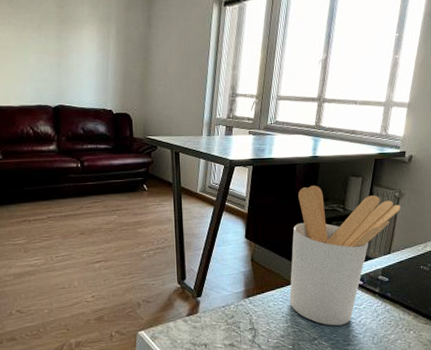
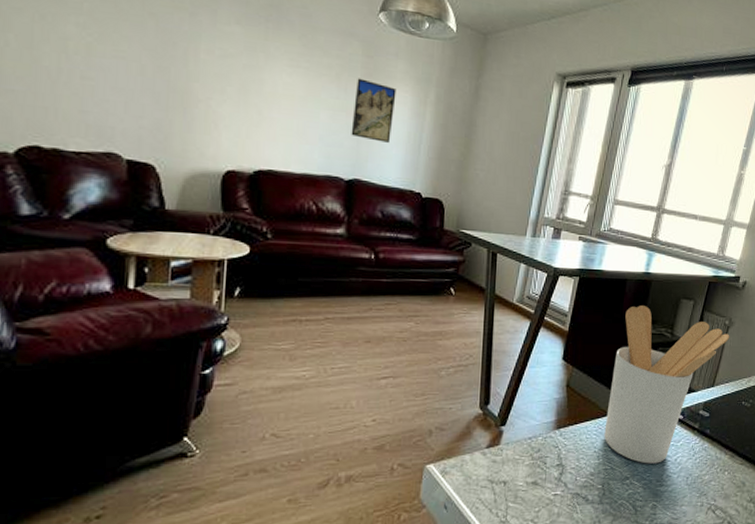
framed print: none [53,25,85,73] -> present [351,78,397,143]

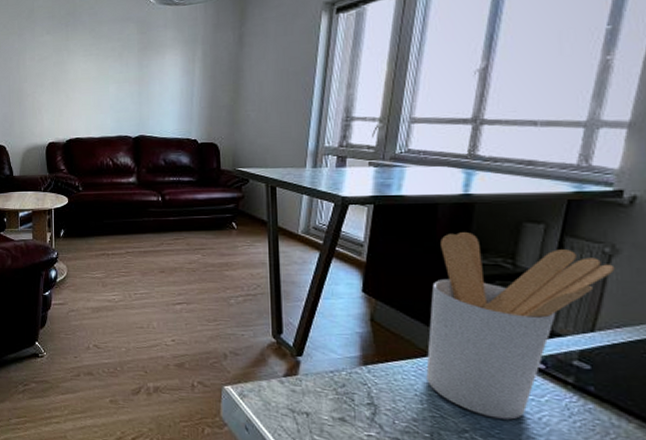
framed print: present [351,78,397,143] -> none [134,52,168,102]

